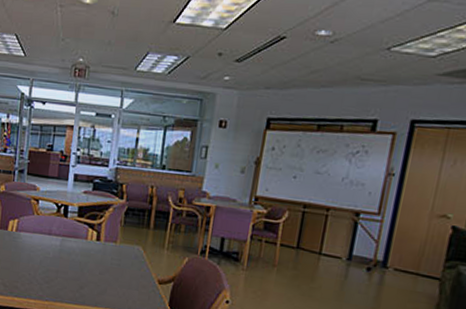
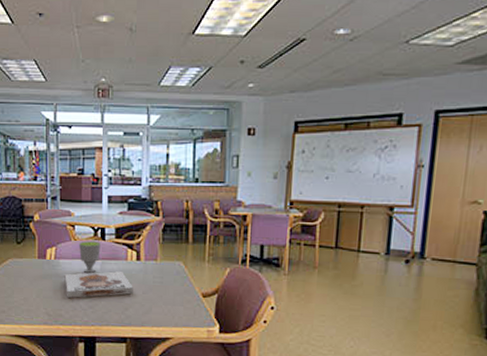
board game: none [23,247,91,274] -> present [64,271,133,298]
cup: none [40,216,63,249] -> present [78,241,101,273]

